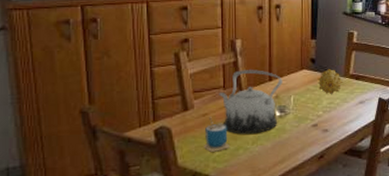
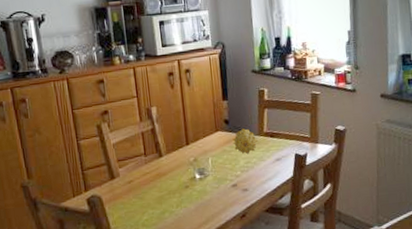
cup: present [203,116,231,152] -> none [131,182,157,217]
teapot: present [218,70,283,134] -> none [140,135,200,198]

